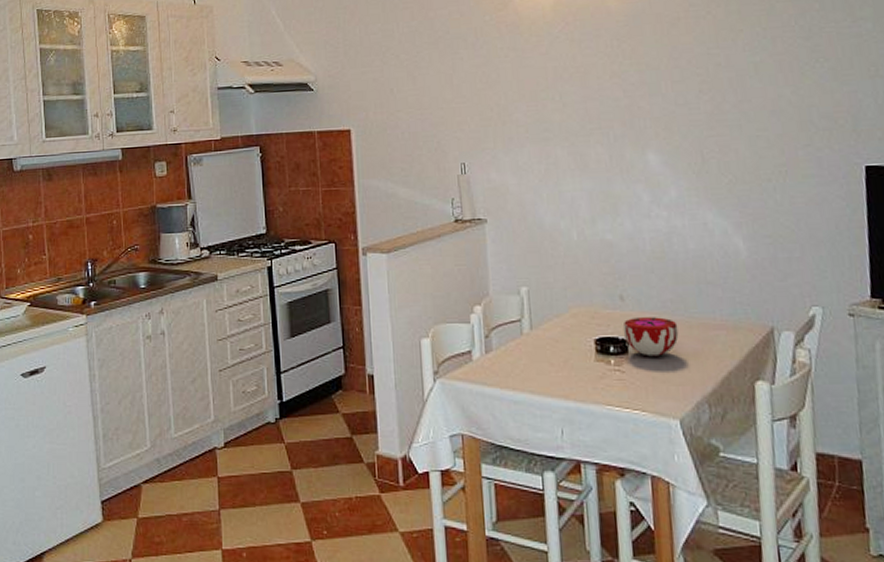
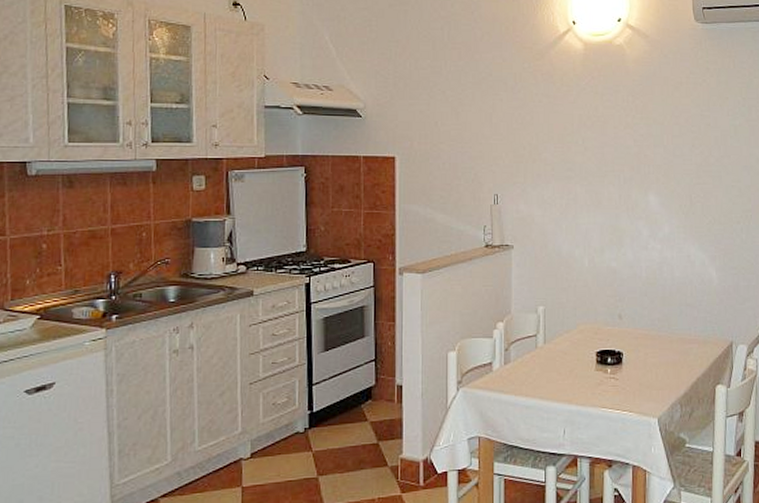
decorative bowl: present [622,317,679,357] -> none [619,333,662,366]

